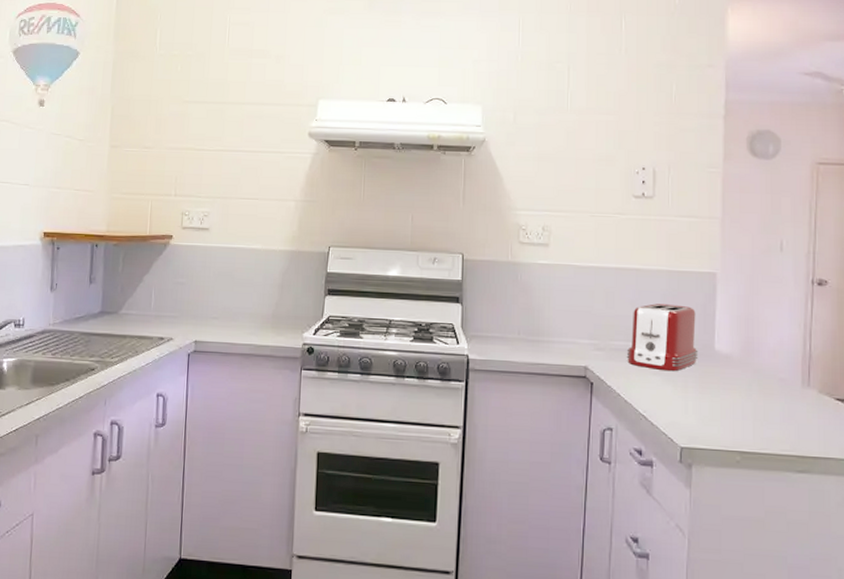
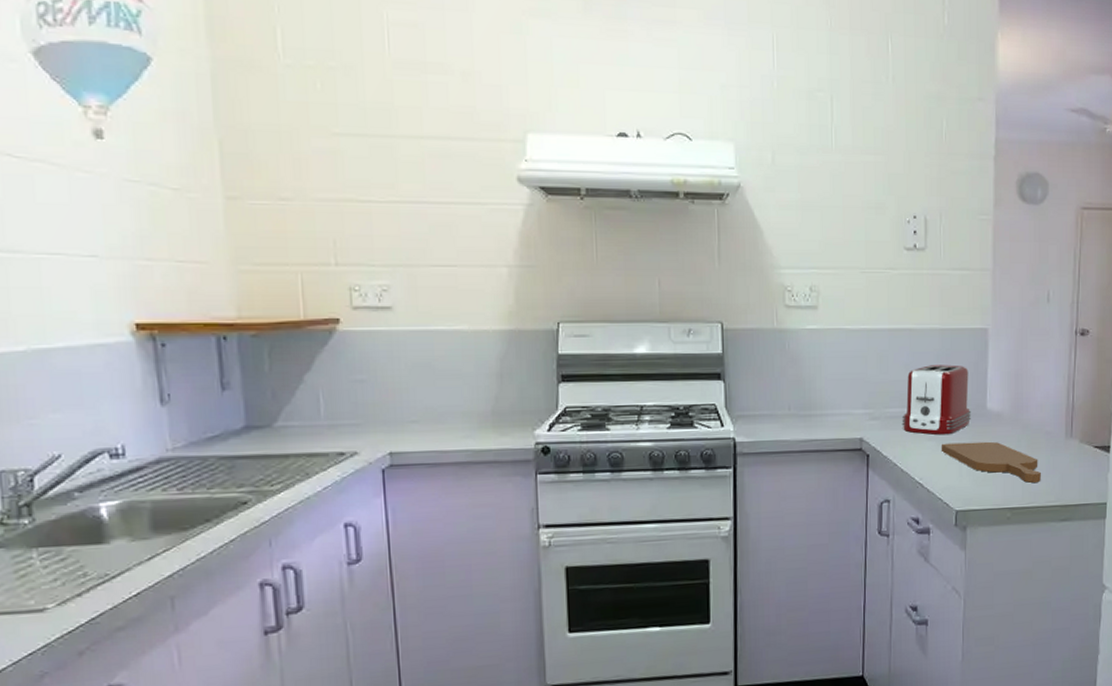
cutting board: none [666,379,774,430] -> present [941,441,1041,484]

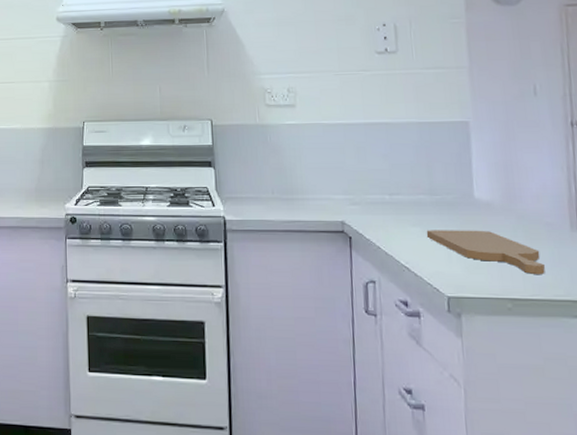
toaster: present [901,365,972,435] -> none [382,155,458,222]

